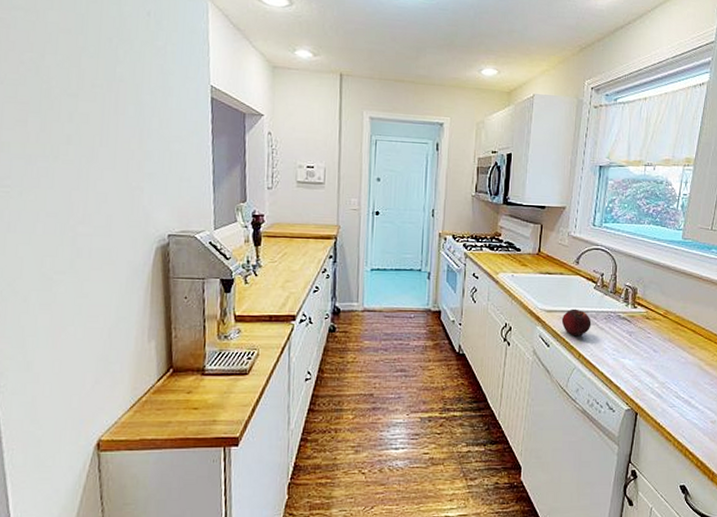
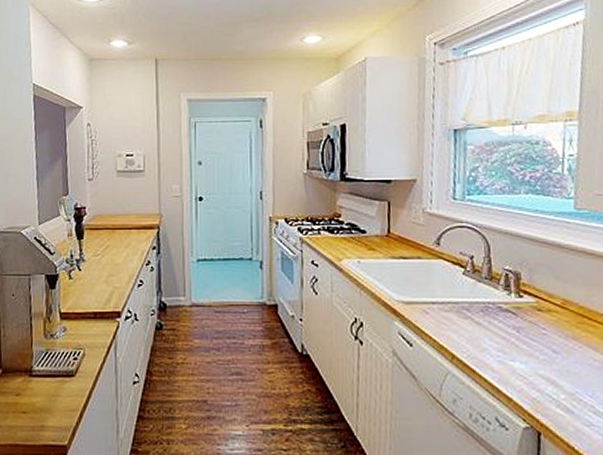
fruit: present [561,308,592,337] -> none [424,299,465,334]

